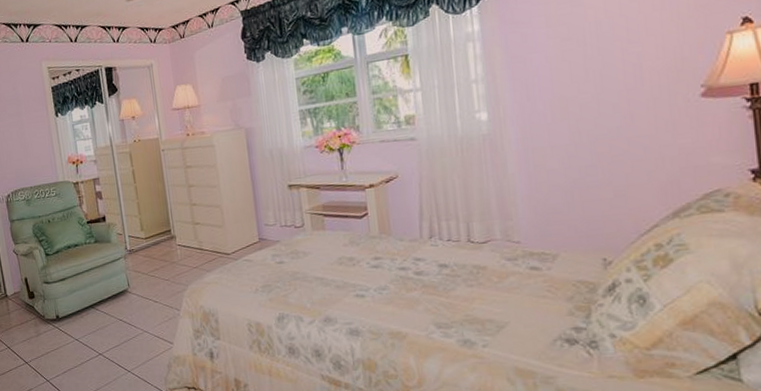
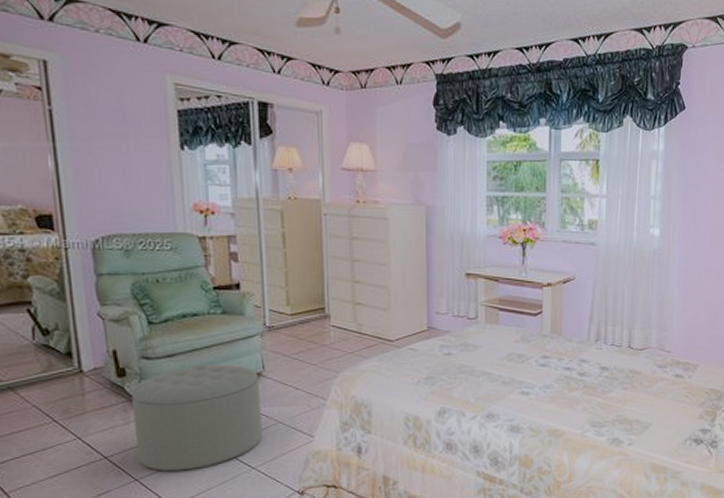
ottoman: none [39,284,133,374] -> present [132,365,262,472]

